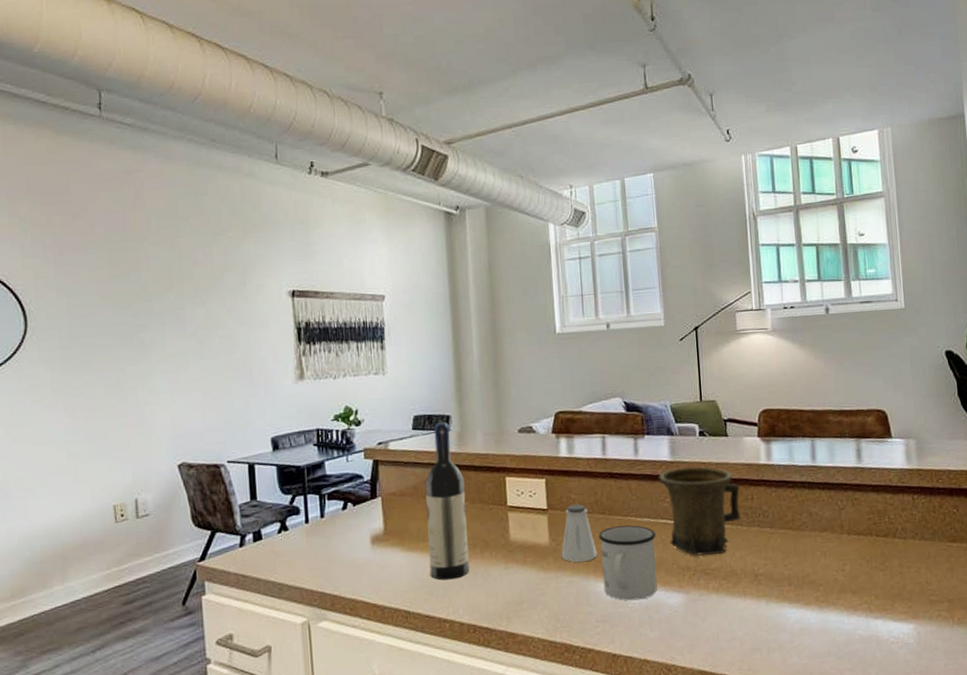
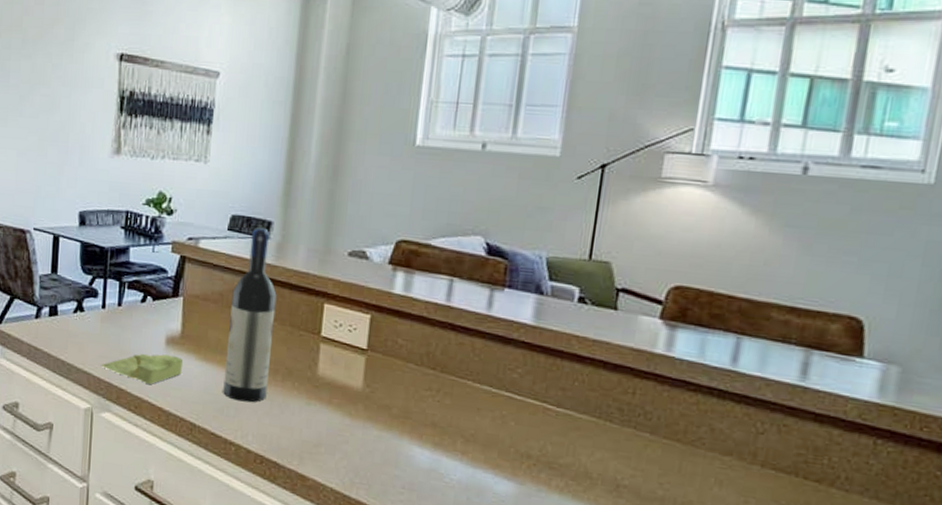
sponge: none [311,552,390,585] -> present [100,353,184,384]
saltshaker: present [561,504,598,563] -> none [373,351,418,419]
mug: present [598,525,657,601] -> none [418,386,495,478]
mug: present [659,466,741,556] -> none [511,334,619,450]

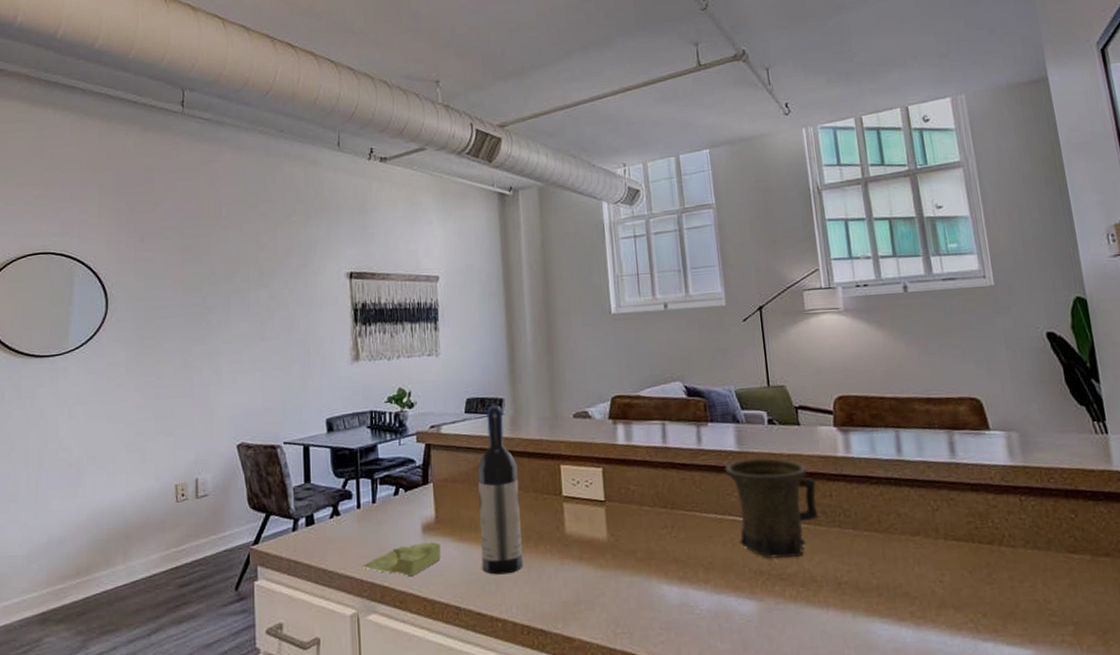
mug: none [511,334,619,450] -> present [725,457,819,558]

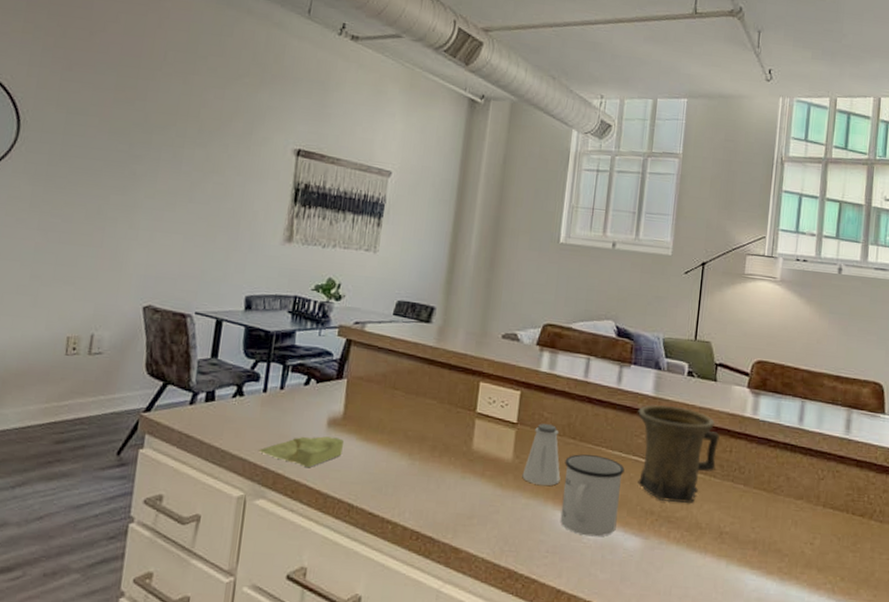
wine bottle: present [477,406,523,575] -> none [382,312,437,480]
saltshaker: none [620,496,660,561] -> present [522,423,561,486]
mug: none [660,521,727,607] -> present [560,454,625,537]

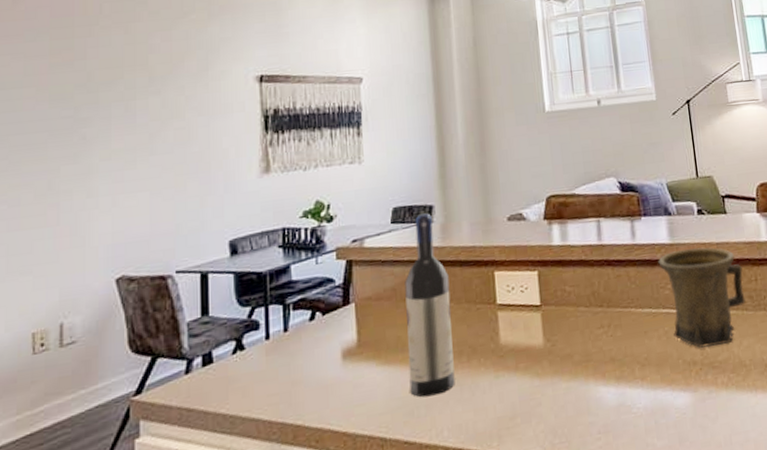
sponge: present [258,436,345,467] -> none [270,368,364,410]
wine bottle: none [382,312,437,480] -> present [404,213,455,398]
saltshaker: present [522,423,561,486] -> none [557,297,597,365]
mug: present [560,454,625,537] -> none [597,317,663,406]

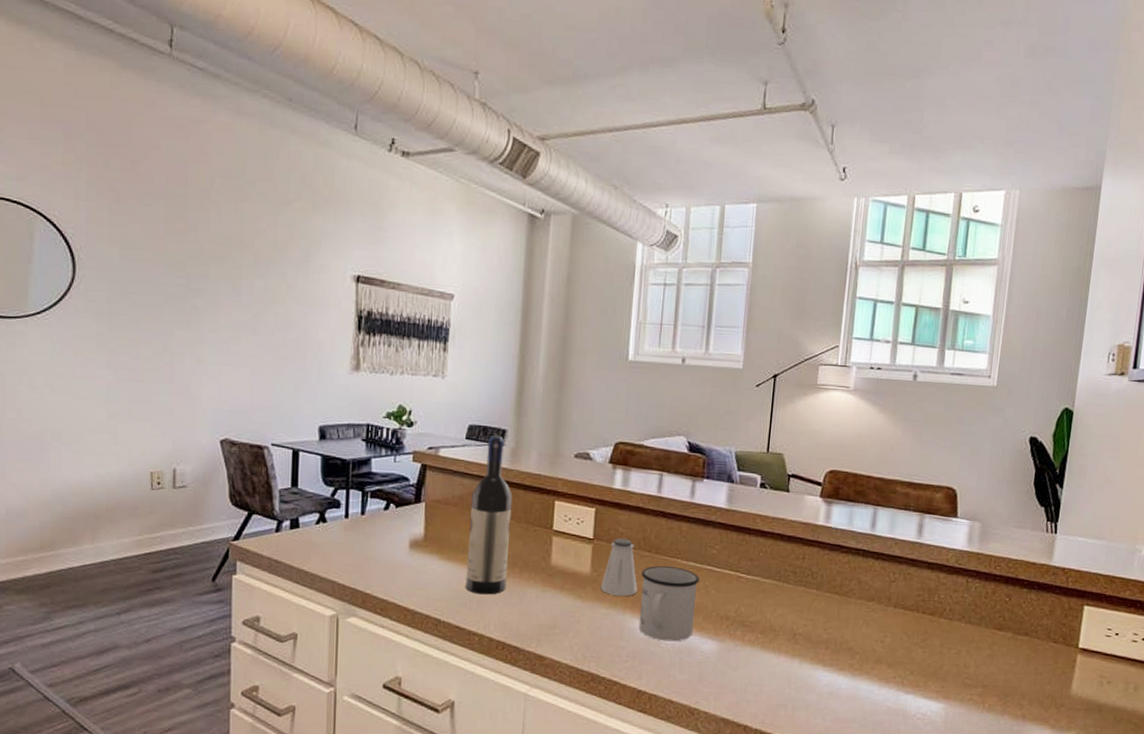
saltshaker: none [557,297,597,365] -> present [600,538,638,597]
mug: none [597,317,663,406] -> present [639,566,700,642]
mug: present [658,246,746,348] -> none [711,516,793,609]

